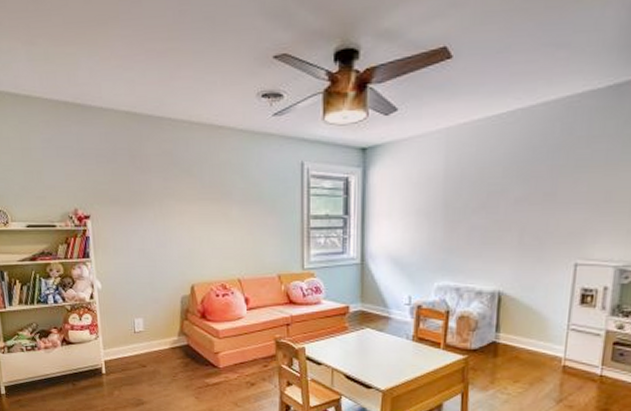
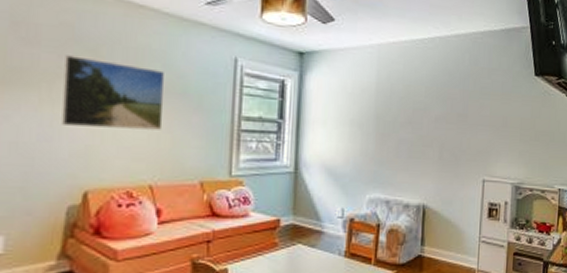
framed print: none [168,177,245,234] -> present [62,55,165,130]

